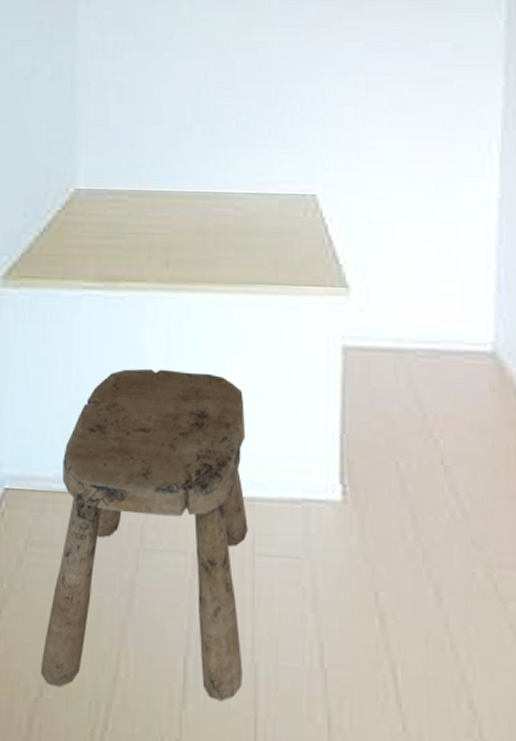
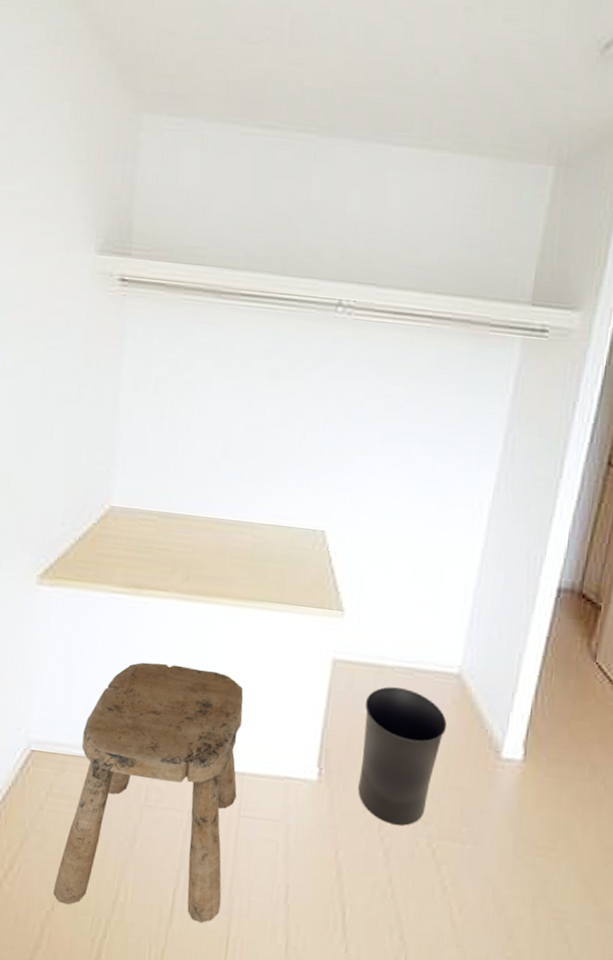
waste bin: none [387,374,489,552] -> present [358,686,447,826]

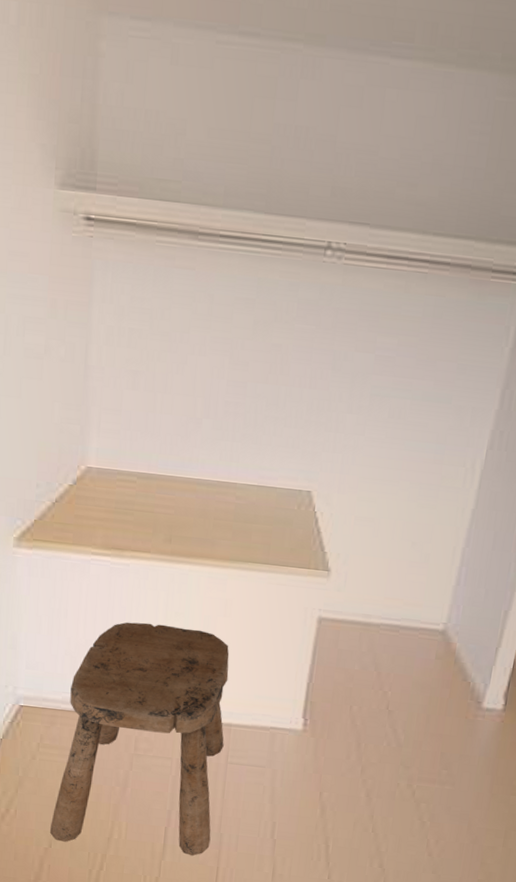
waste bin: present [358,686,447,826] -> none [342,643,431,770]

